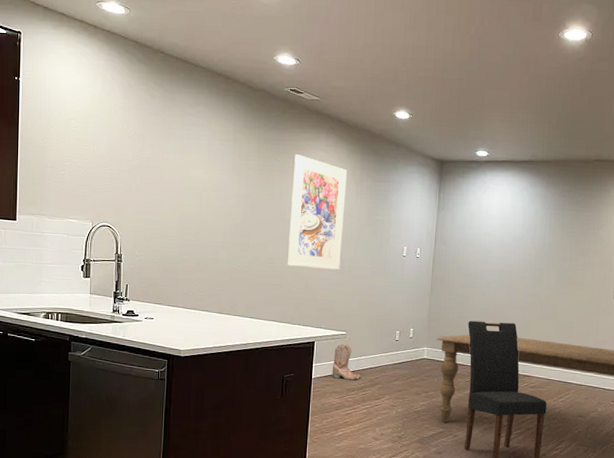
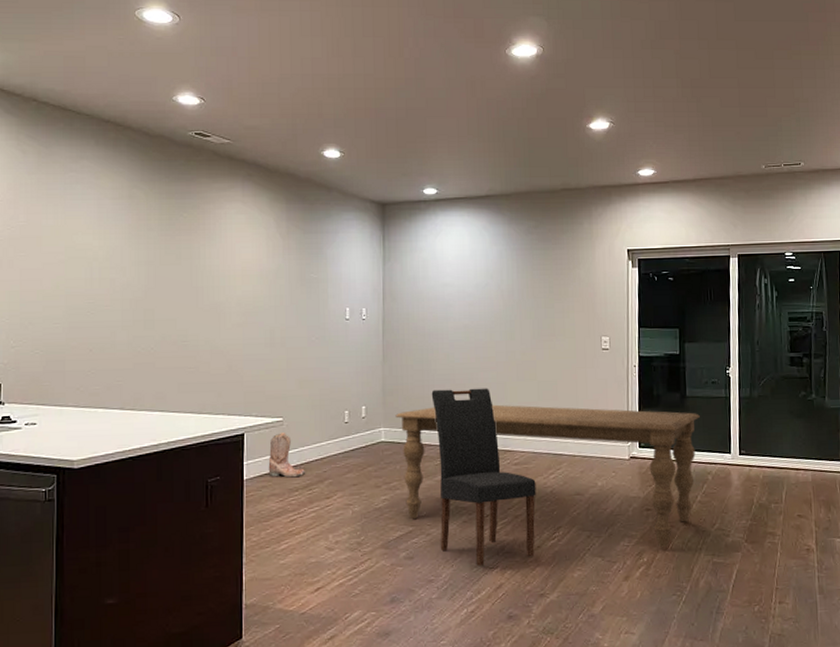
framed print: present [287,154,347,270] -> none [203,208,271,344]

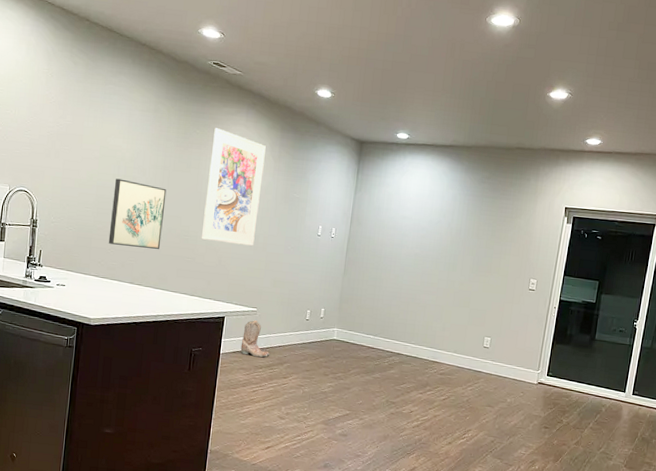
wall art: none [86,283,154,364] -> present [108,178,167,249]
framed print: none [203,208,271,344] -> present [201,128,266,246]
dining table: present [395,404,700,548] -> none [346,317,604,461]
dining chair: present [431,388,536,567] -> none [369,303,456,451]

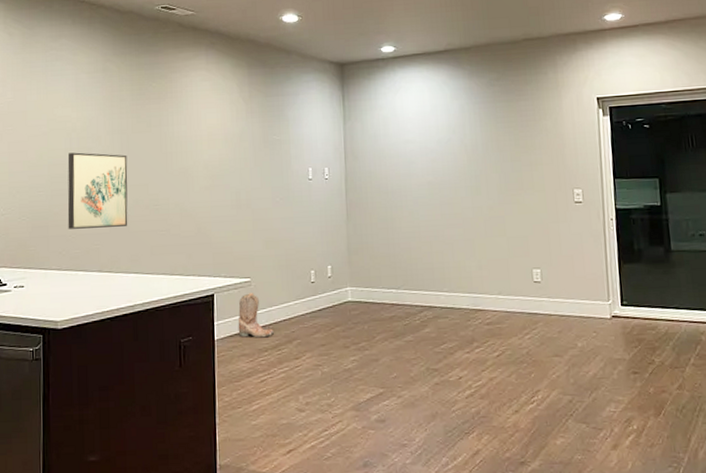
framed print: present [201,128,266,246] -> none [172,77,236,206]

